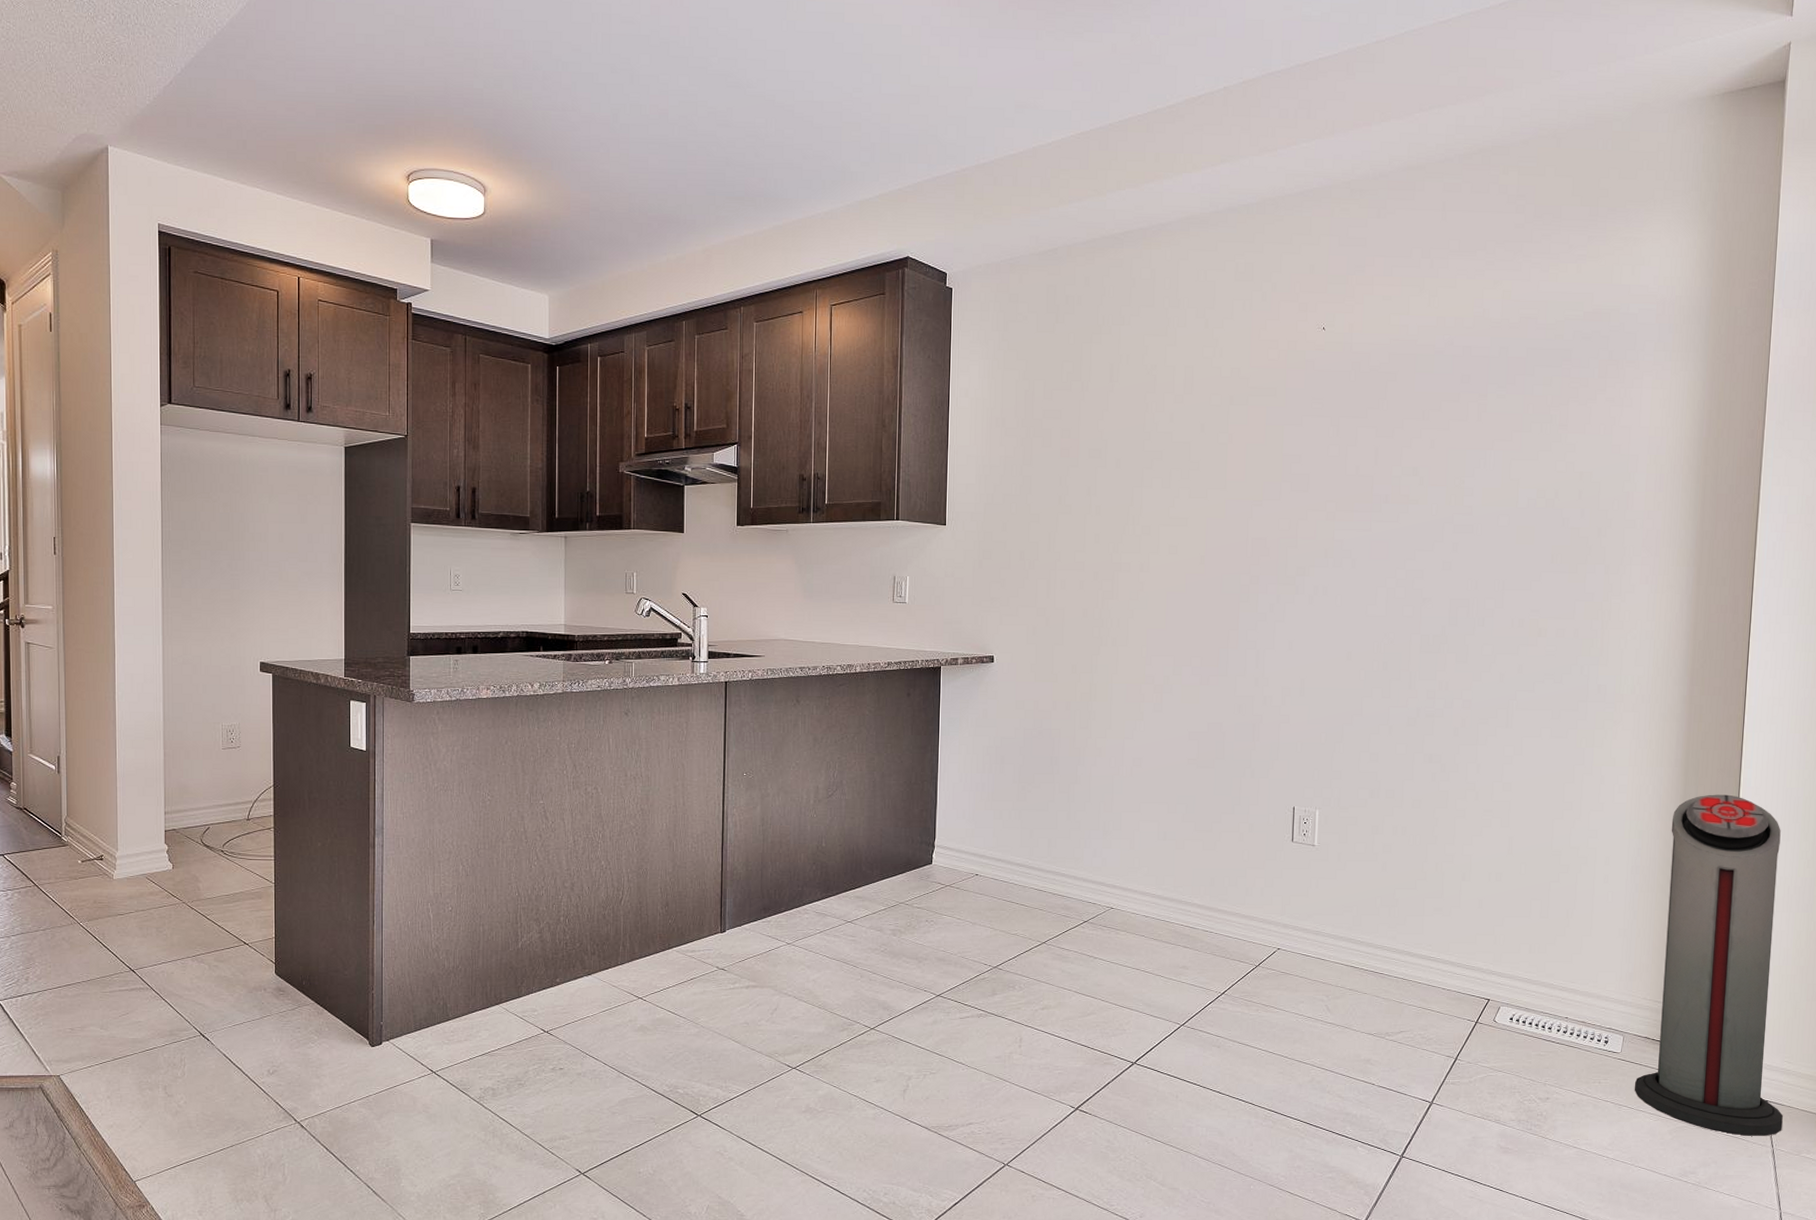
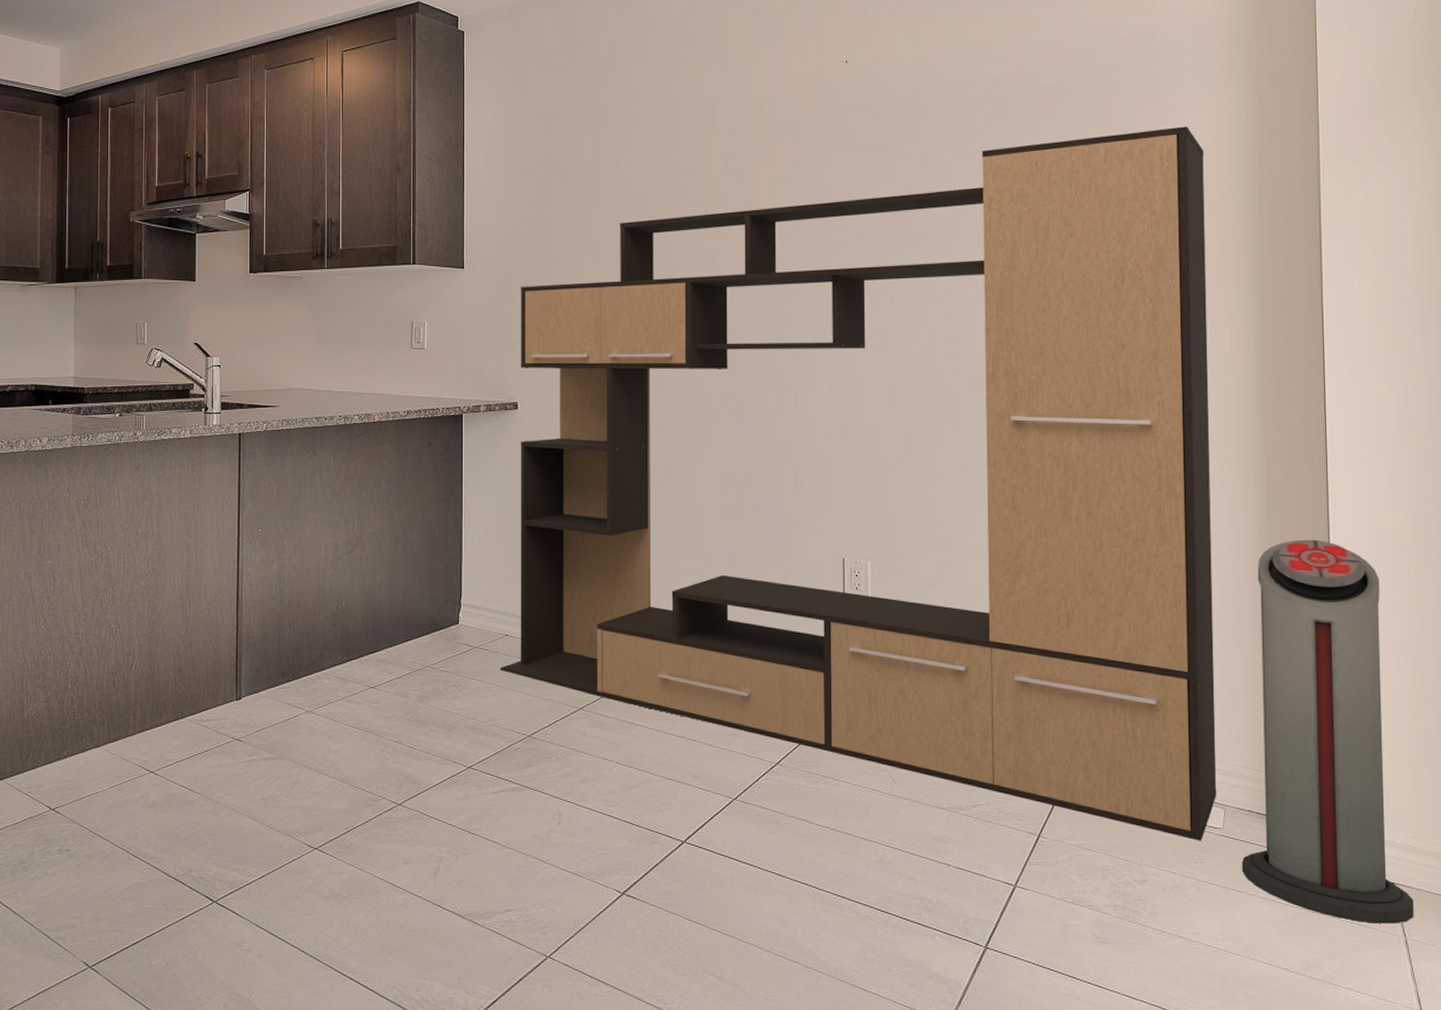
media console: none [969,400,1657,1064] -> present [499,126,1217,841]

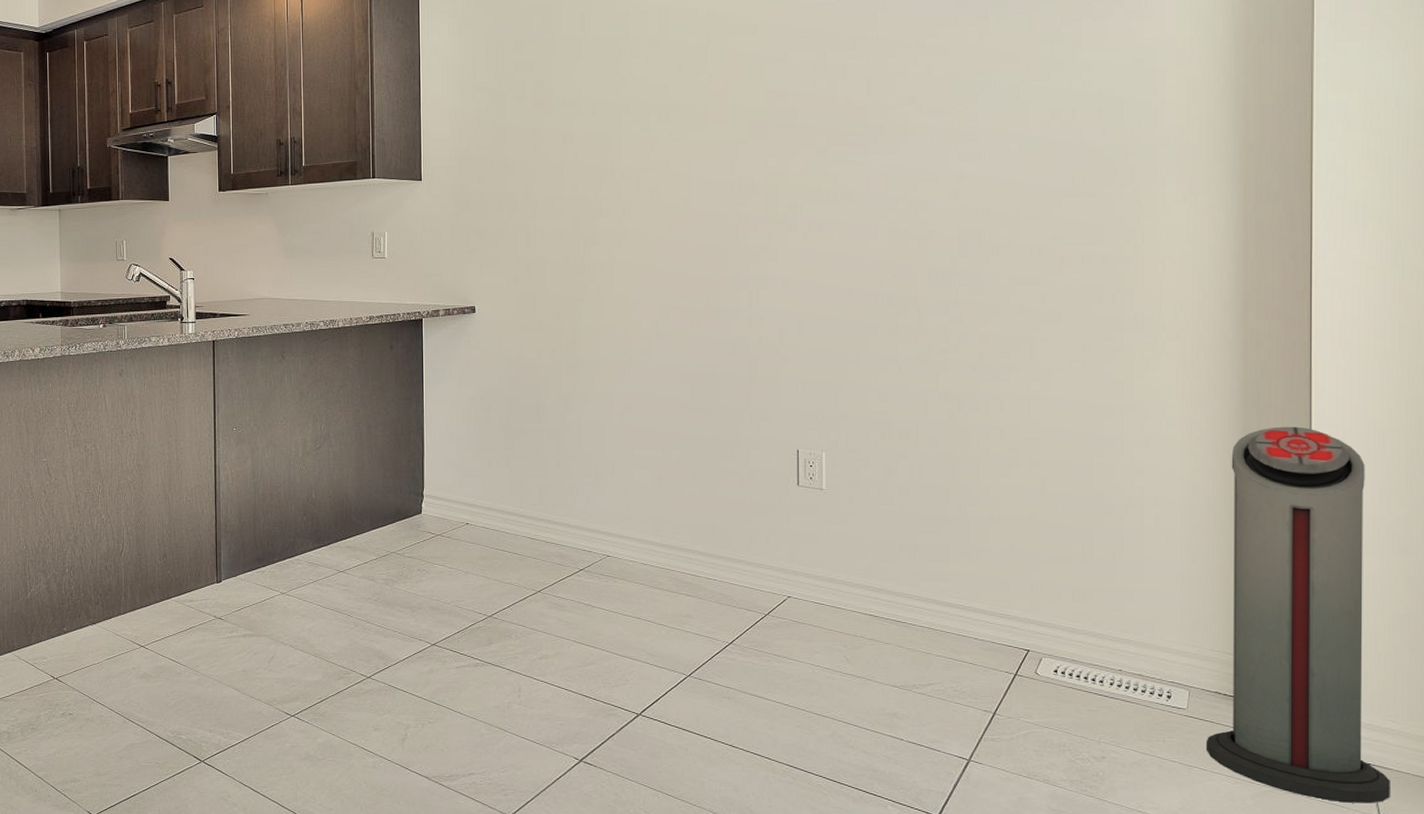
media console: present [499,126,1217,841] -> none [461,11,1186,721]

